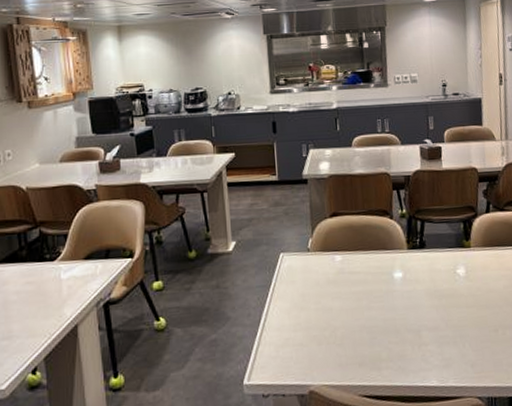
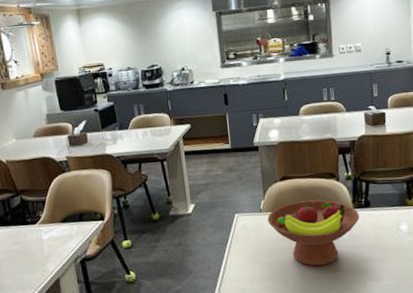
fruit bowl: none [315,239,414,314] -> present [267,199,360,267]

